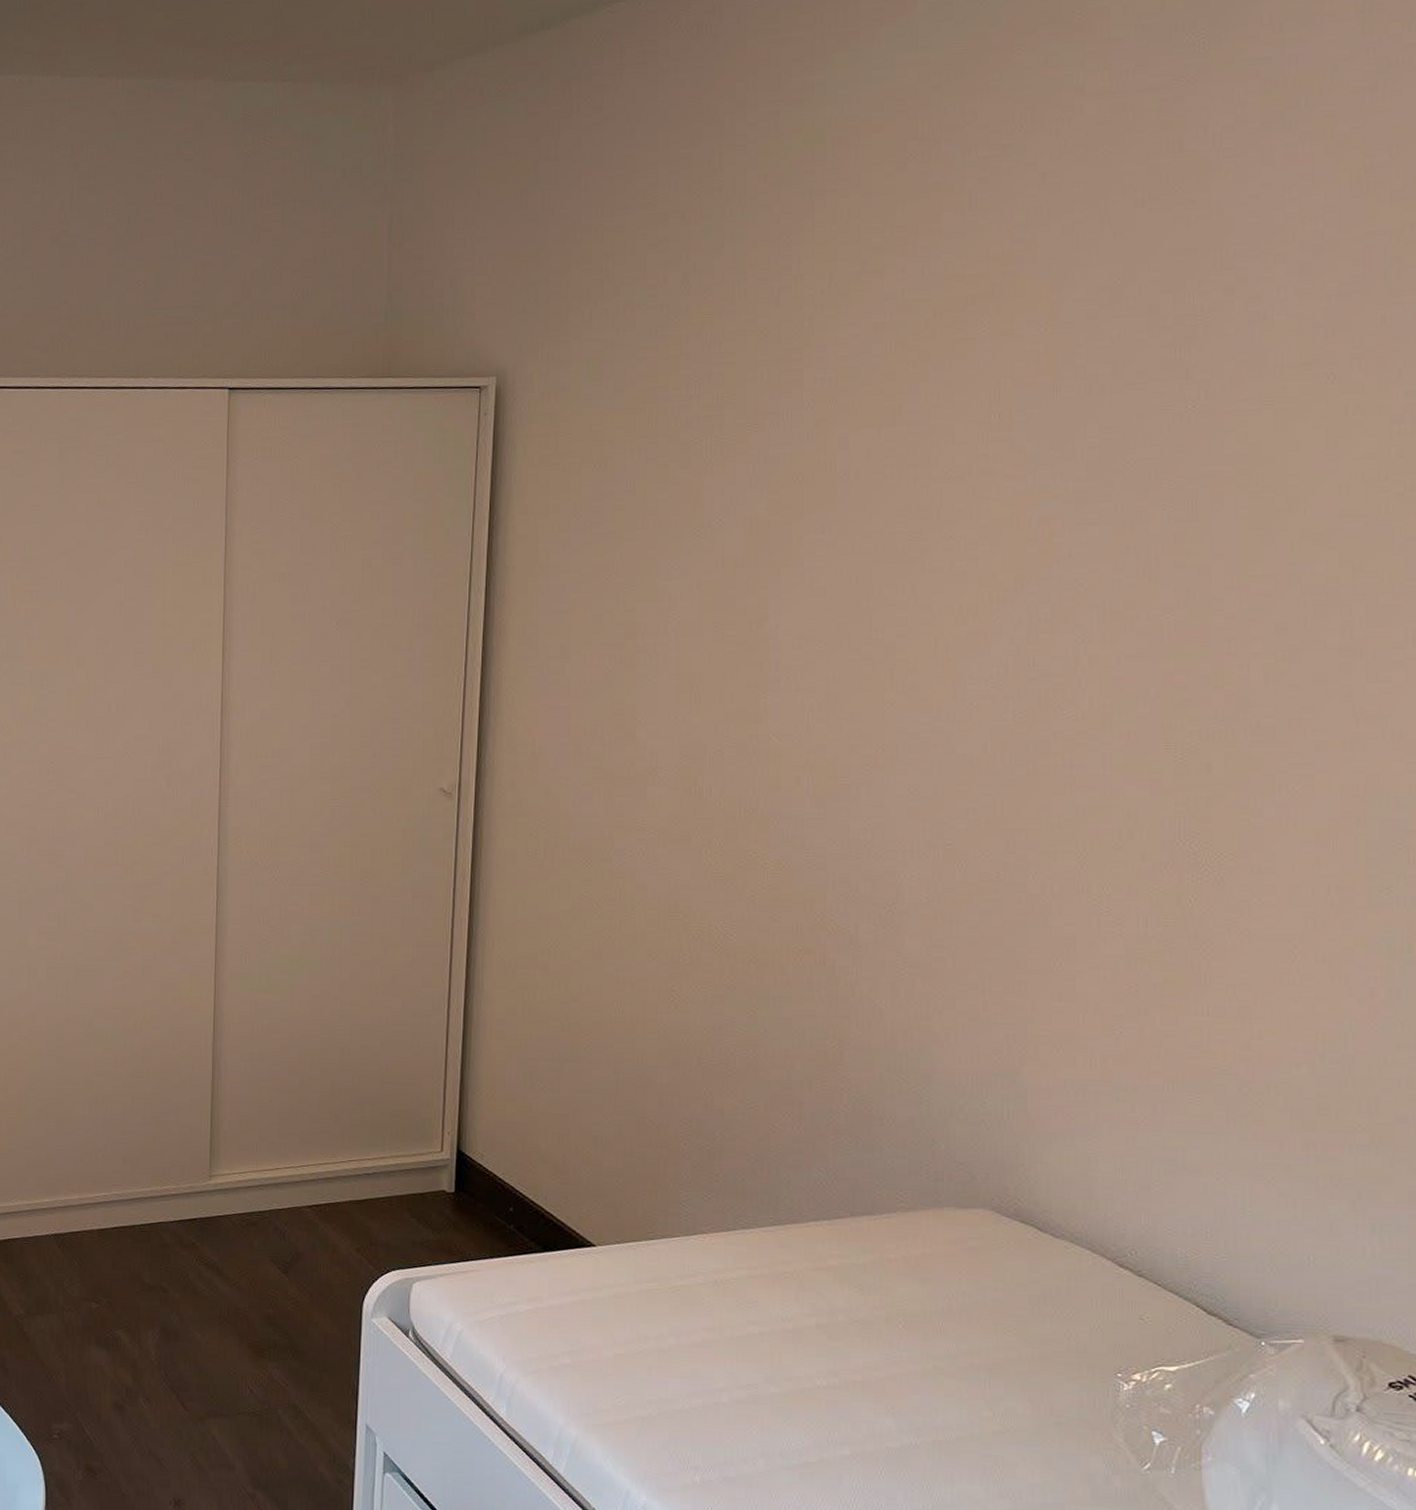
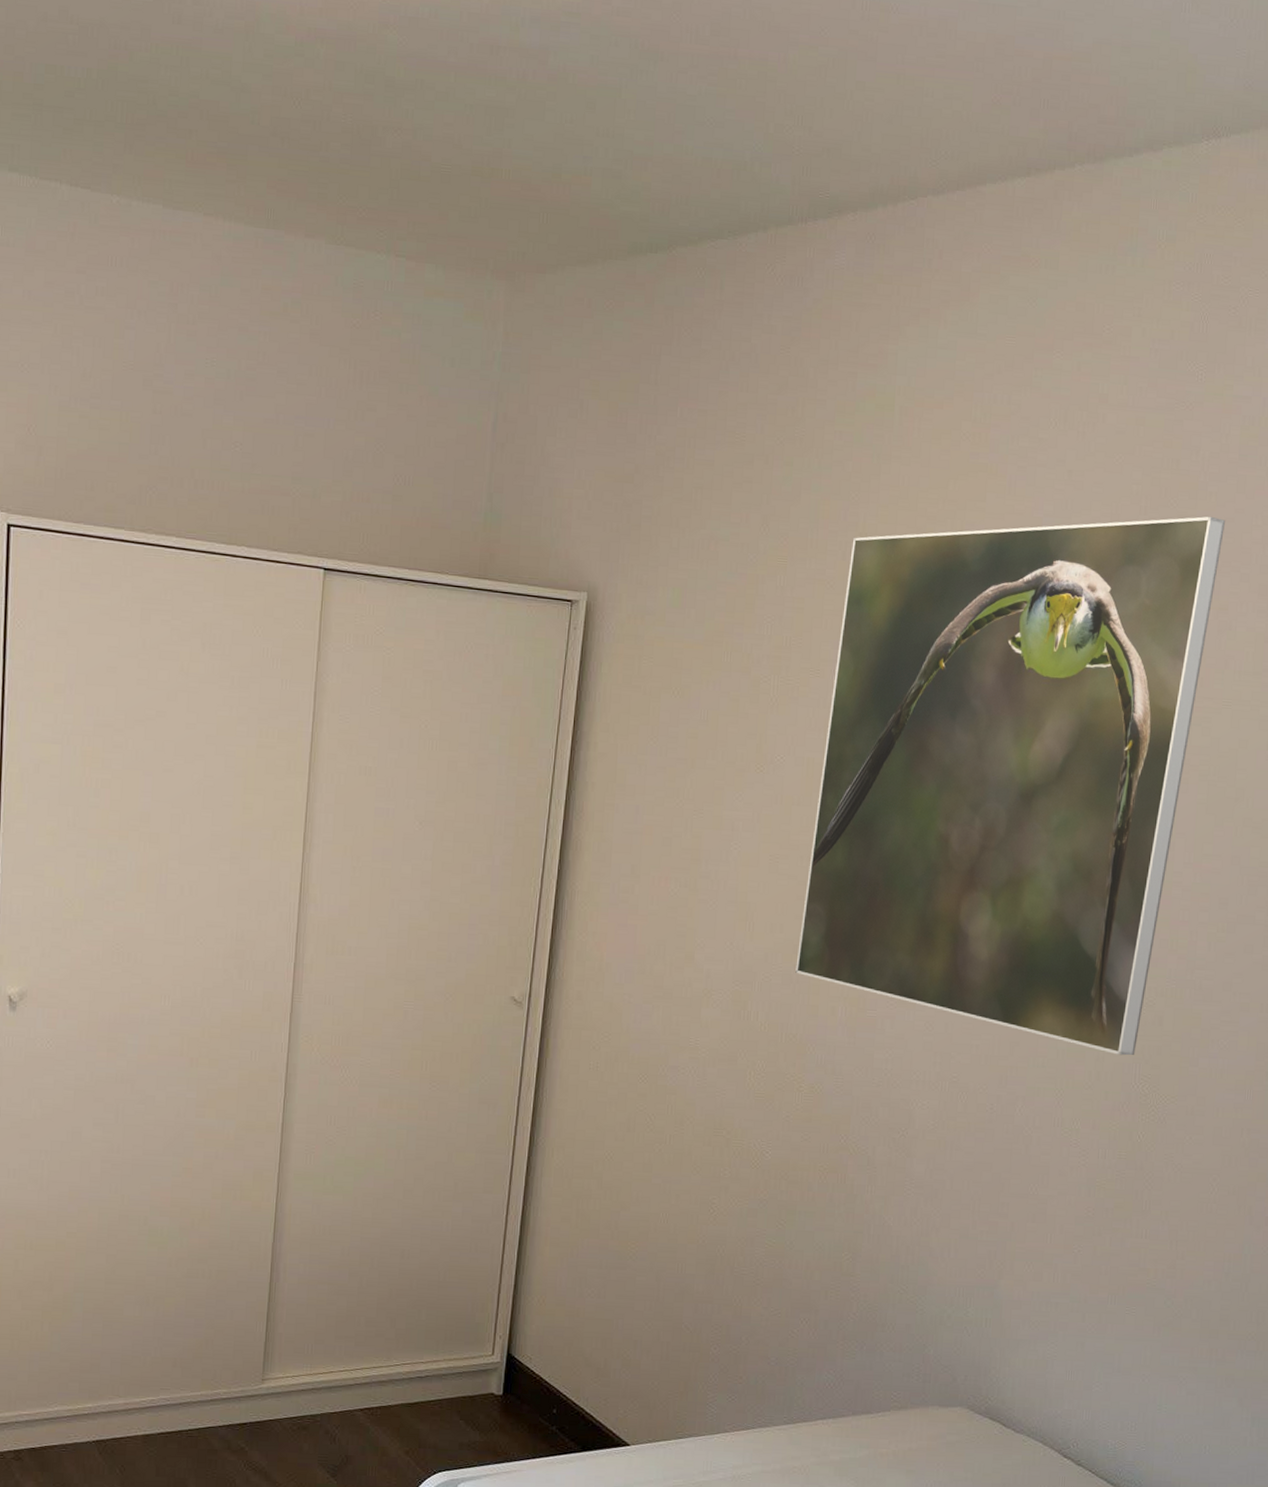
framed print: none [751,196,1249,810] -> present [795,516,1226,1056]

